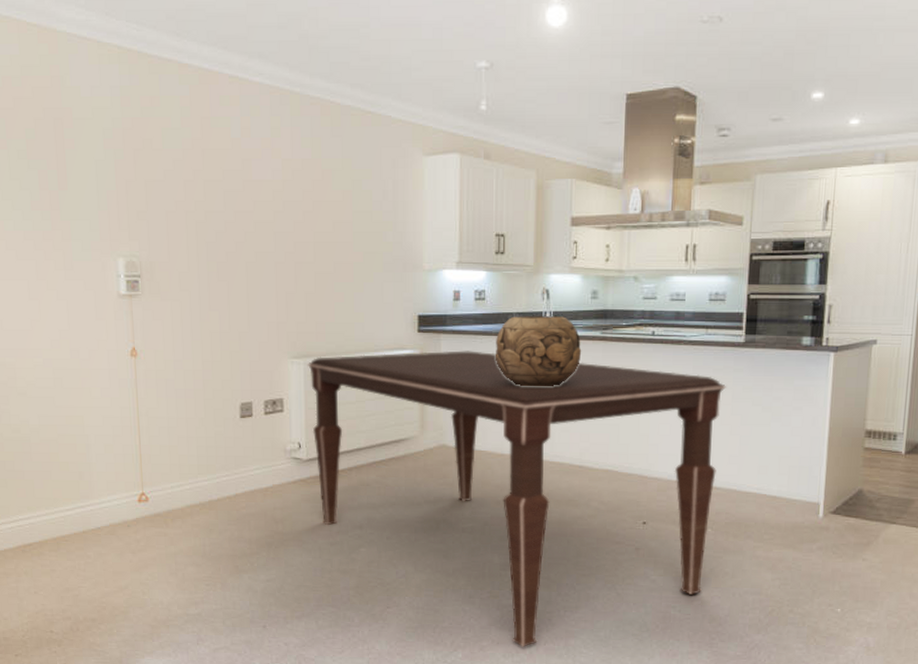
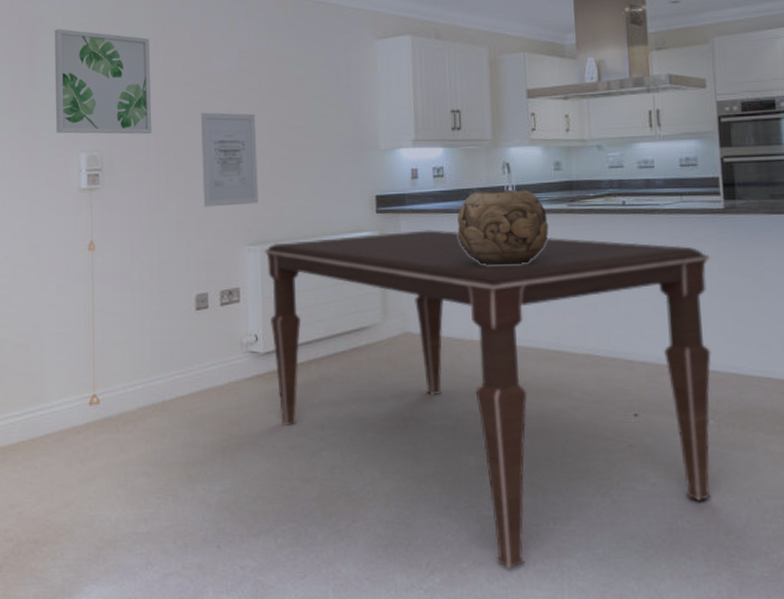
wall art: none [83,123,193,241] -> present [54,29,152,134]
wall art: none [243,222,302,319] -> present [201,112,258,207]

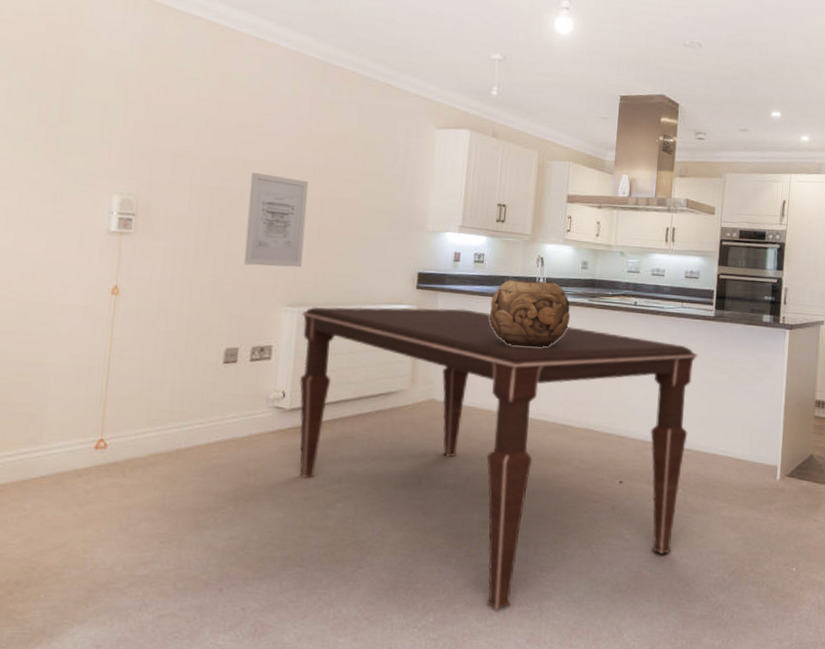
wall art: present [54,29,152,134] -> none [87,63,204,185]

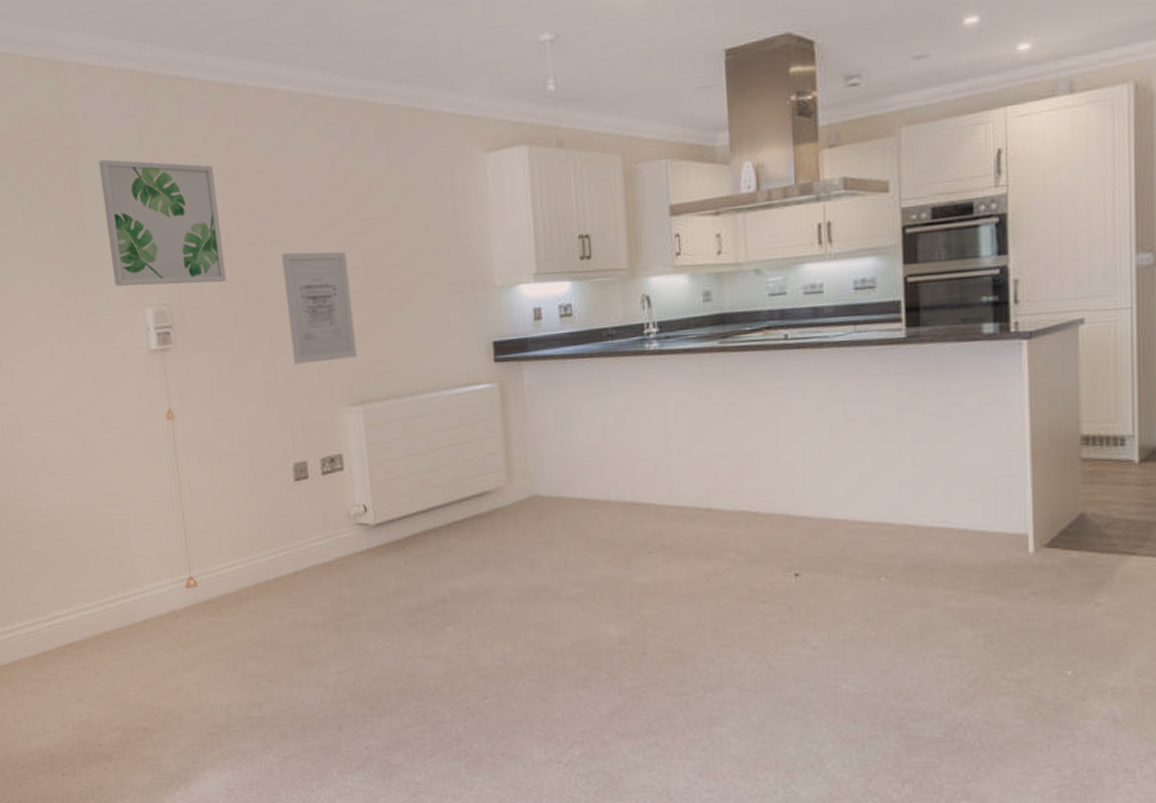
wall art: none [87,63,204,185] -> present [98,159,227,286]
dining table: present [299,306,699,610] -> none [366,378,889,739]
decorative bowl: present [489,280,571,348] -> none [589,327,698,417]

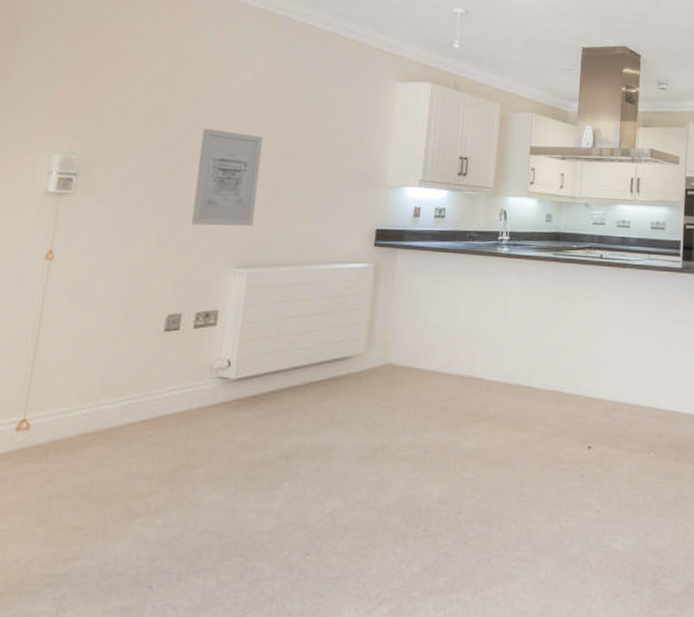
wall art: present [98,159,227,286] -> none [27,19,157,143]

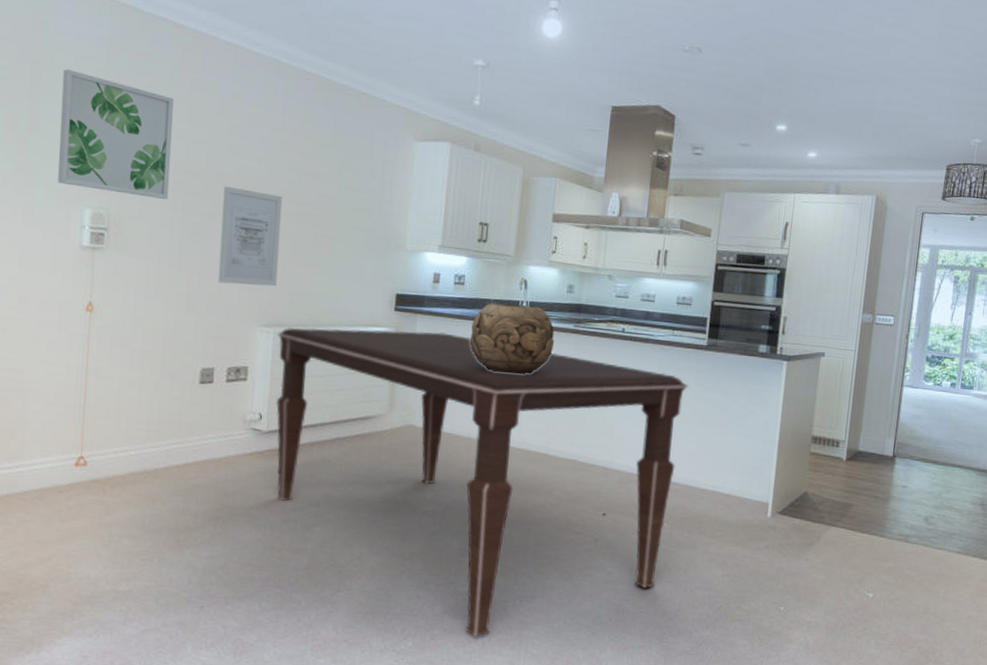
wall art: none [27,19,157,143] -> present [58,69,174,199]
dining table: none [243,266,667,596] -> present [275,327,689,637]
decorative bowl: none [450,234,535,305] -> present [469,303,555,374]

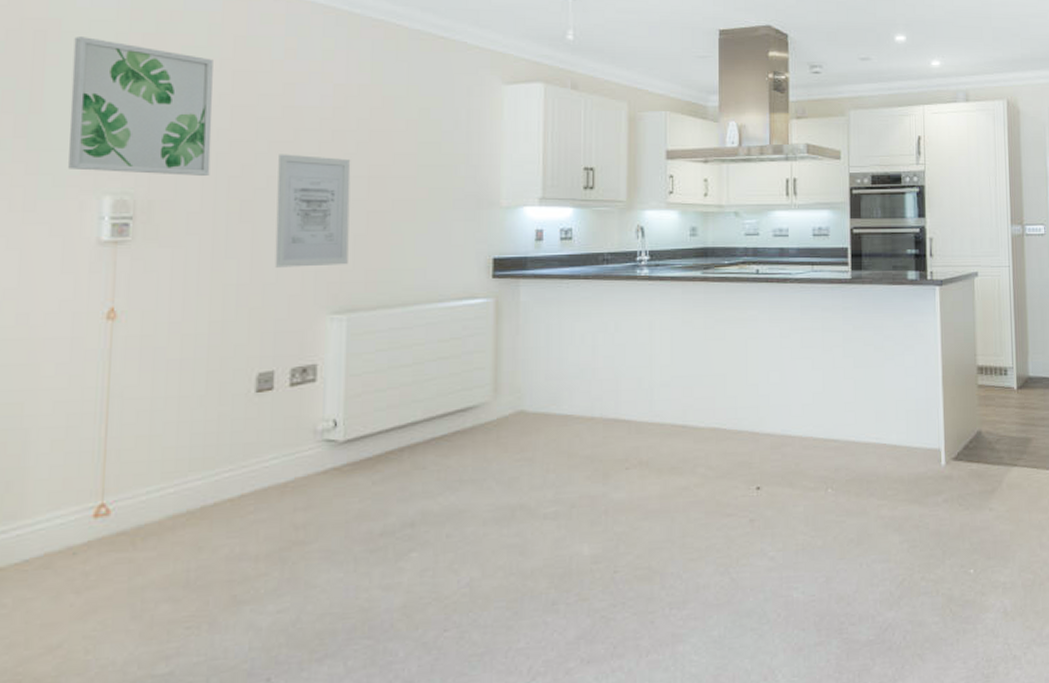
dining table: present [275,327,689,637] -> none [351,297,837,663]
decorative bowl: present [469,303,555,374] -> none [583,256,682,337]

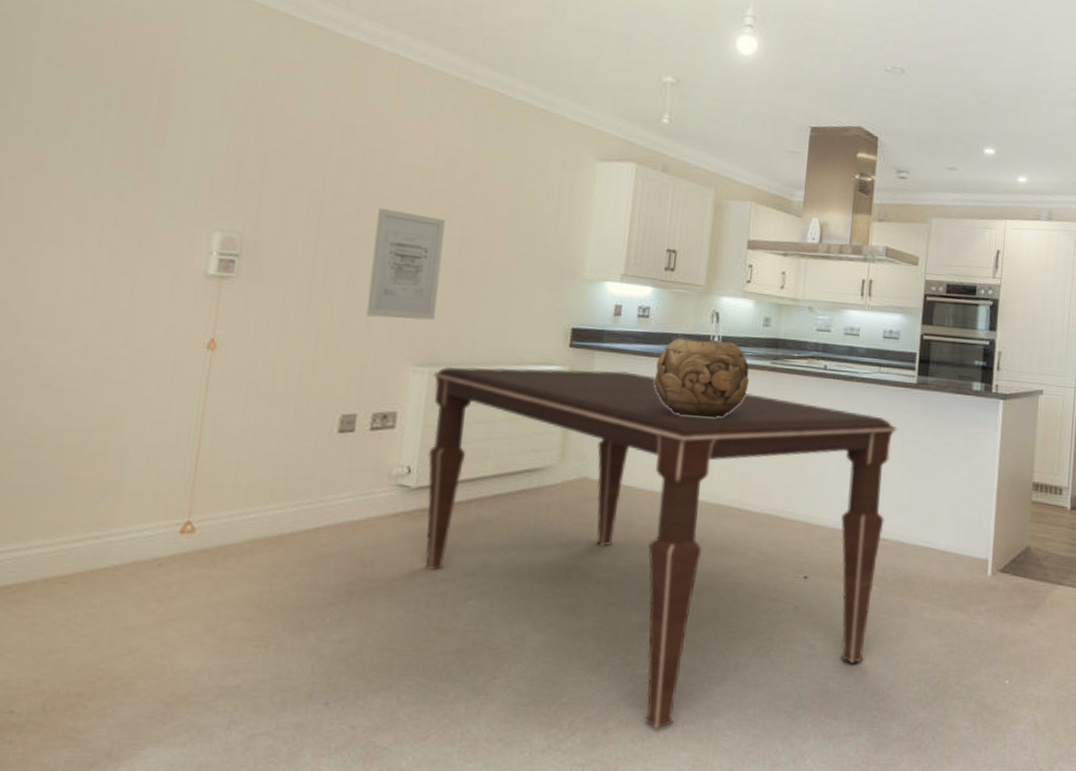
wall art: present [68,37,213,176] -> none [184,78,326,222]
dining table: none [351,297,837,663] -> present [425,366,898,729]
decorative bowl: none [583,256,682,337] -> present [654,338,750,418]

